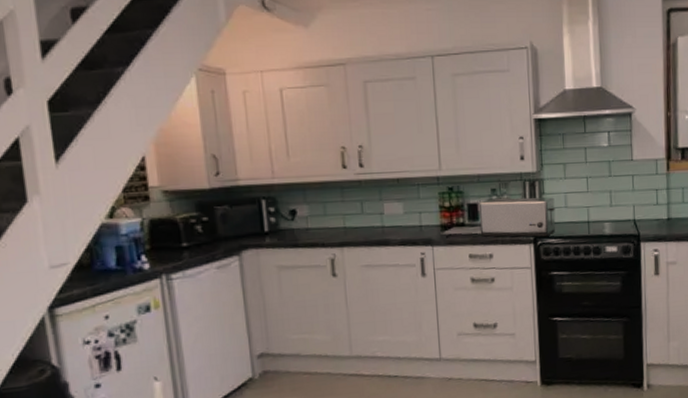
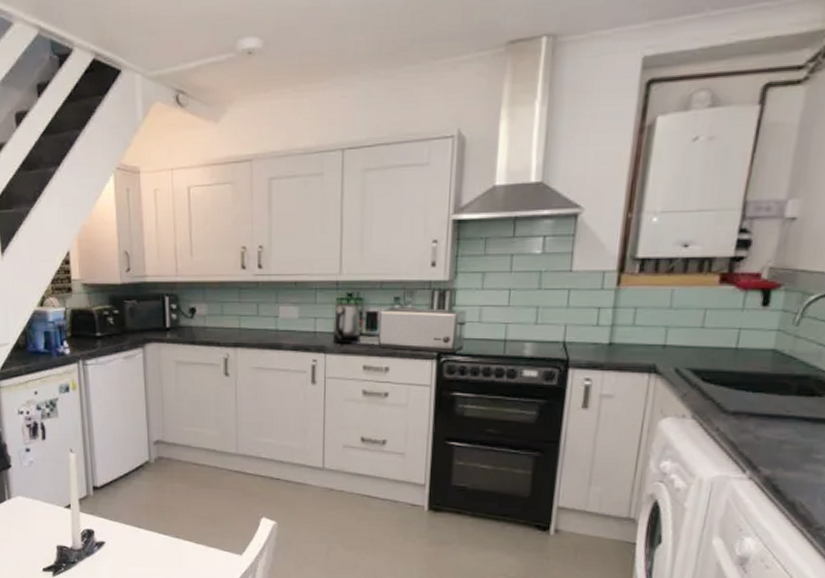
kettle: none [437,195,465,236] -> present [332,302,362,344]

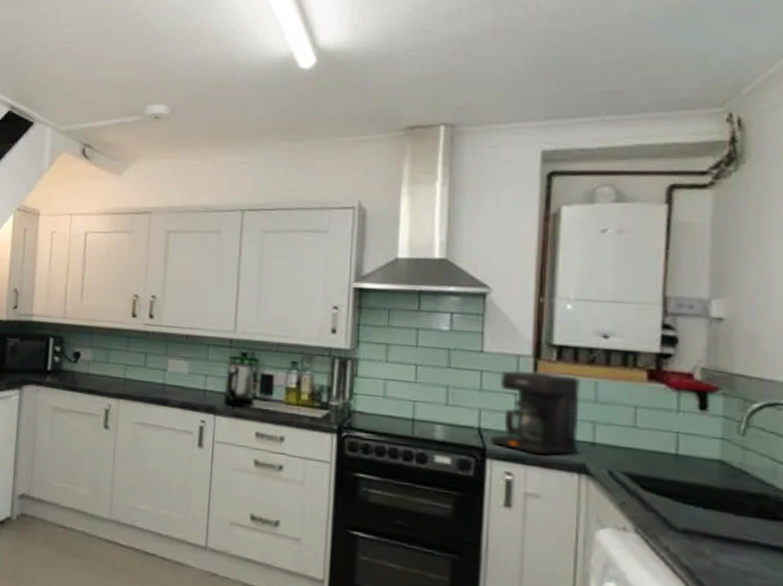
toaster: present [377,307,467,354] -> none [272,372,370,429]
coffee maker: none [574,285,658,361] -> present [491,370,580,456]

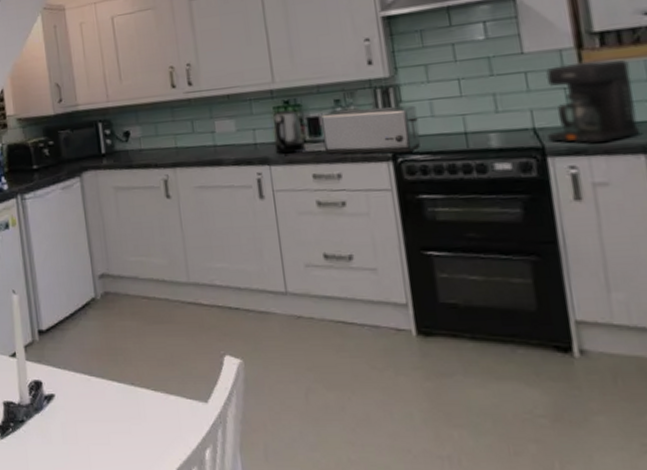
toaster: none [272,372,370,429] -> present [320,105,421,155]

